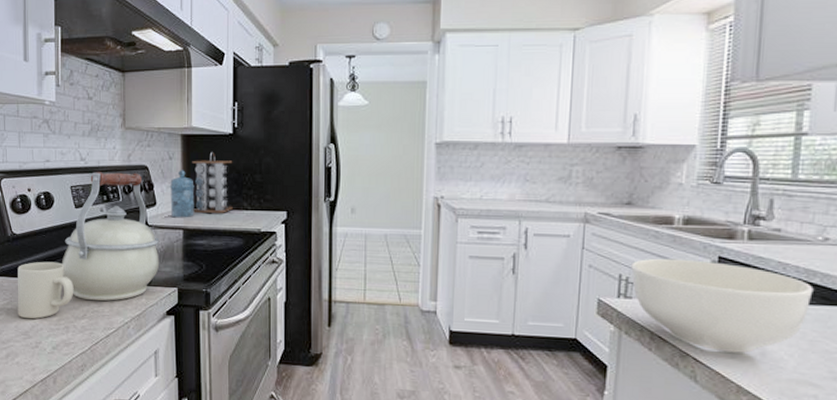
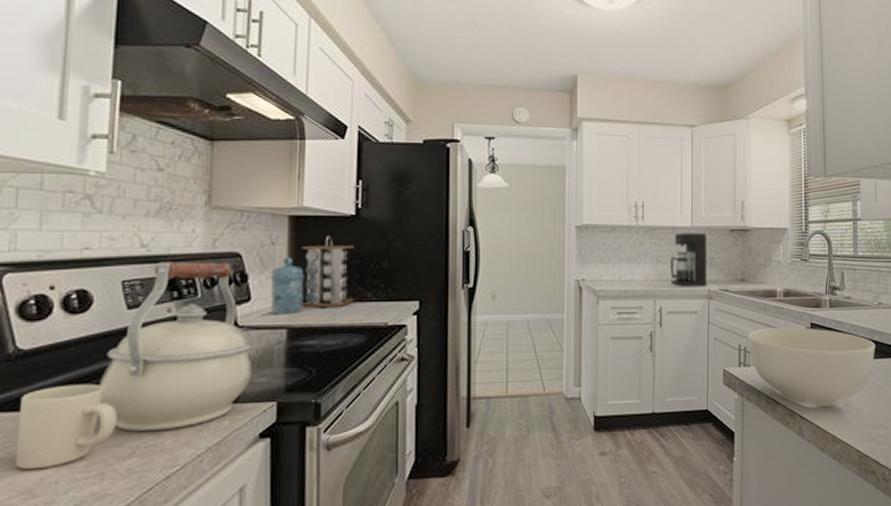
coffee maker: none [539,150,586,209] -> present [671,233,707,287]

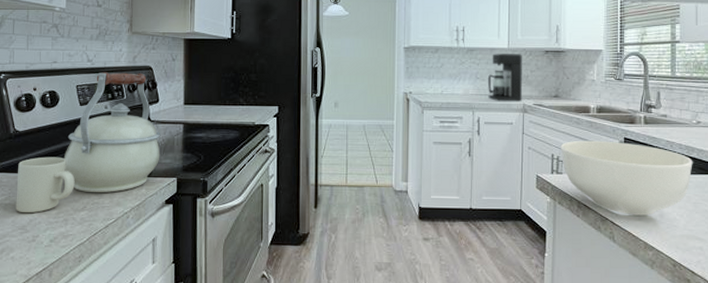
canister: present [270,257,304,315] -> none [171,70,195,114]
spice rack: present [302,235,355,308] -> none [193,53,231,110]

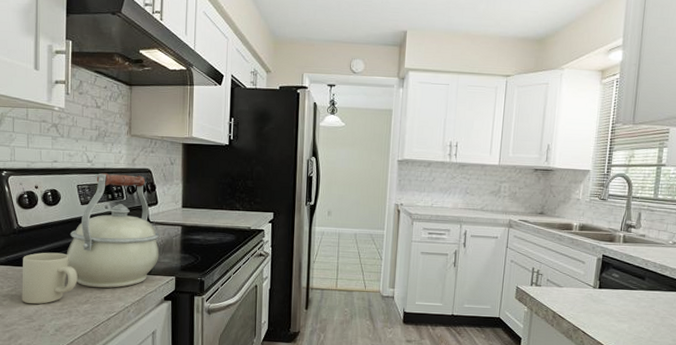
coffee maker: present [488,54,522,102] -> none [476,170,512,217]
bowl: present [560,140,693,216] -> none [541,255,665,327]

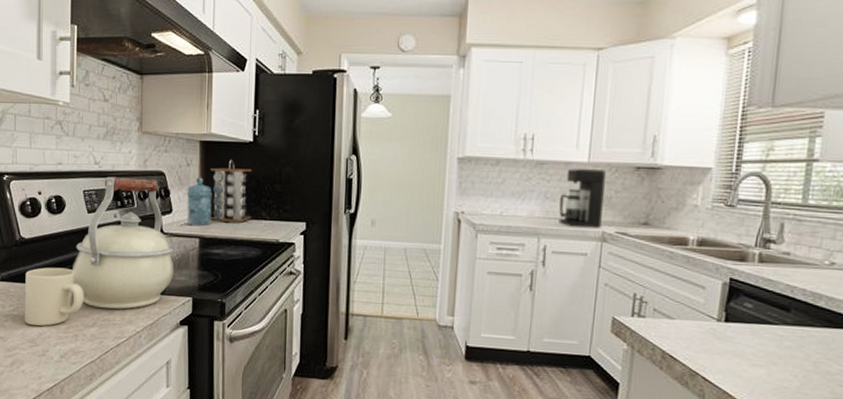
canister: none [170,174,193,216] -> present [186,177,212,227]
spice rack: none [191,159,228,214] -> present [210,159,253,223]
coffee maker: none [476,170,512,217] -> present [558,168,606,228]

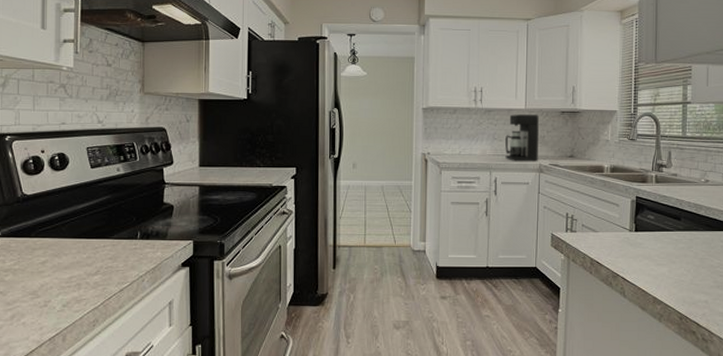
mug: present [24,267,84,327] -> none [26,220,87,279]
kettle: present [71,176,175,310] -> none [75,134,176,257]
canister: present [186,177,212,227] -> none [186,131,211,176]
spice rack: present [210,159,253,223] -> none [209,114,247,171]

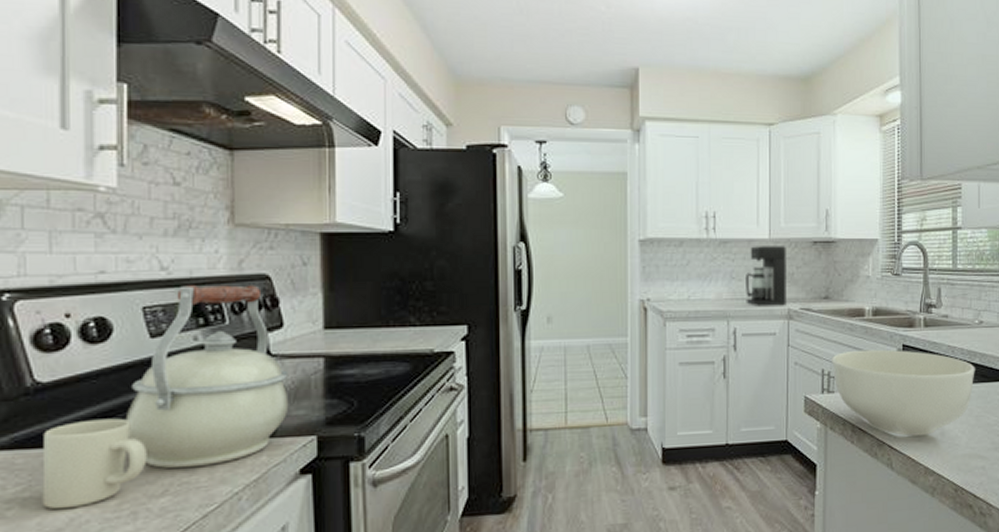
mug: none [26,220,87,279] -> present [42,418,147,510]
kettle: none [75,134,176,257] -> present [125,285,289,469]
bowl: none [575,199,701,271] -> present [832,349,975,436]

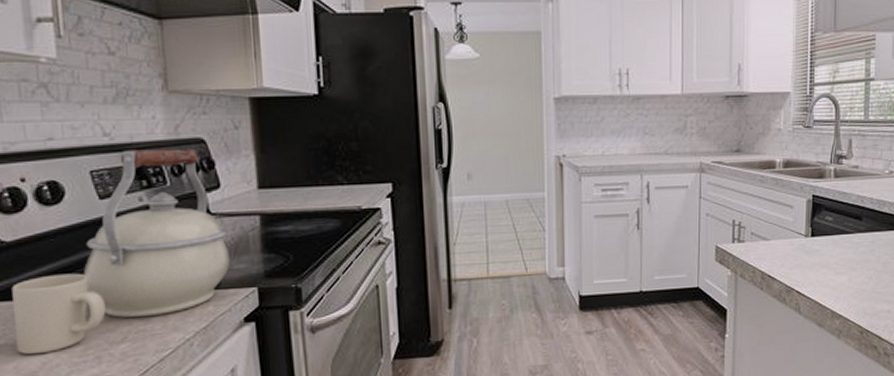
coffee maker: present [746,246,786,306] -> none [659,101,698,161]
bowl: present [832,349,975,436] -> none [742,200,884,282]

